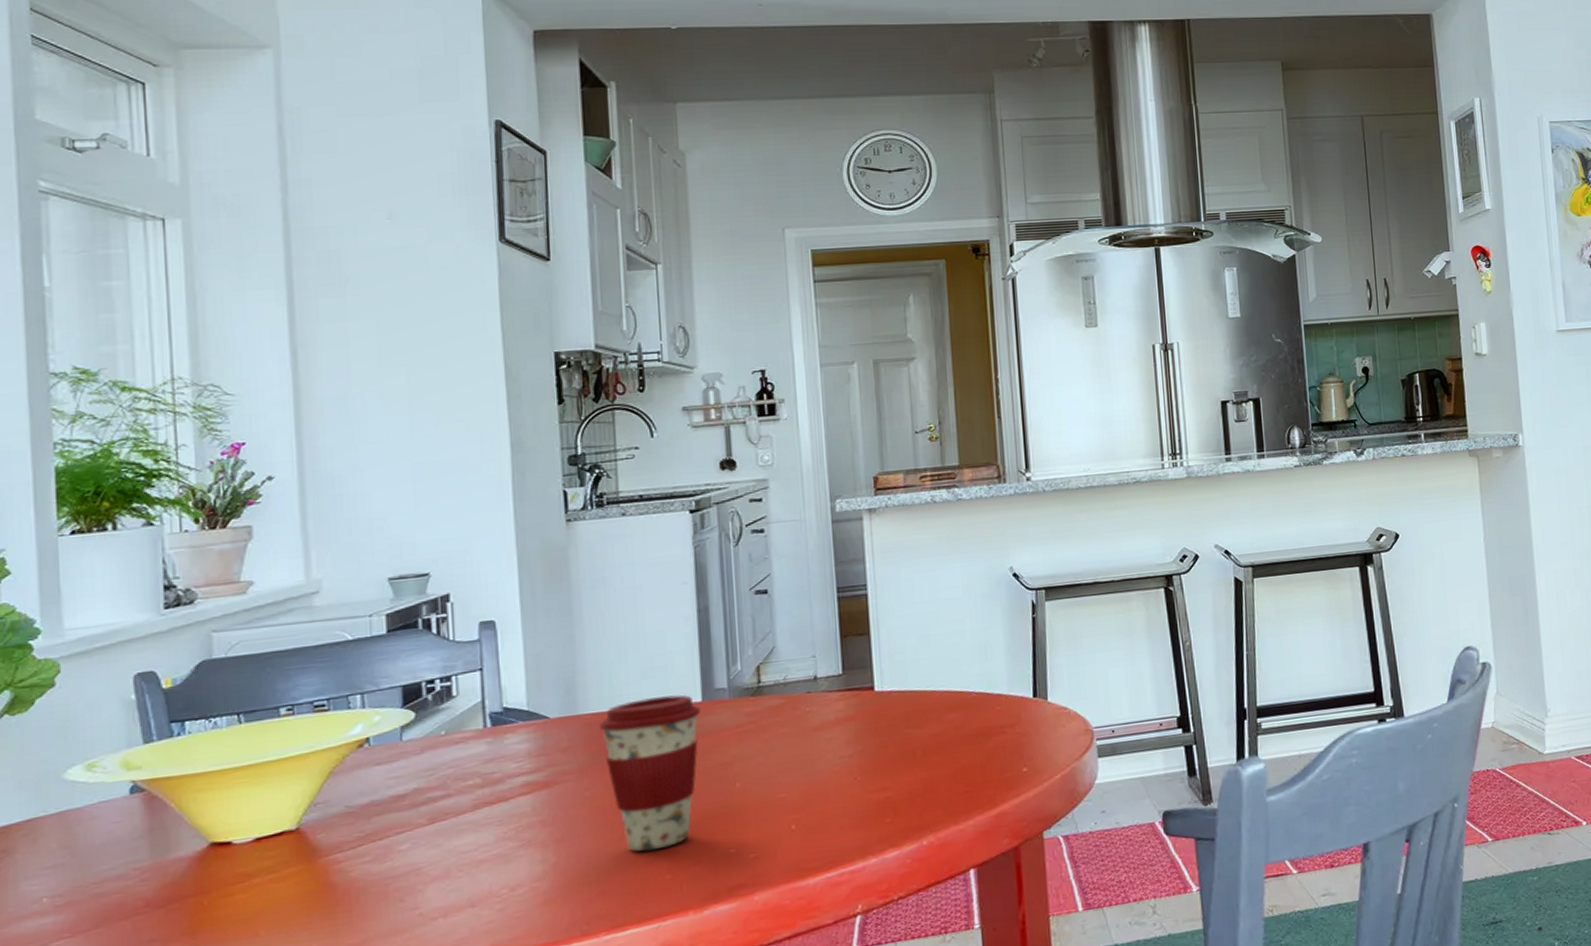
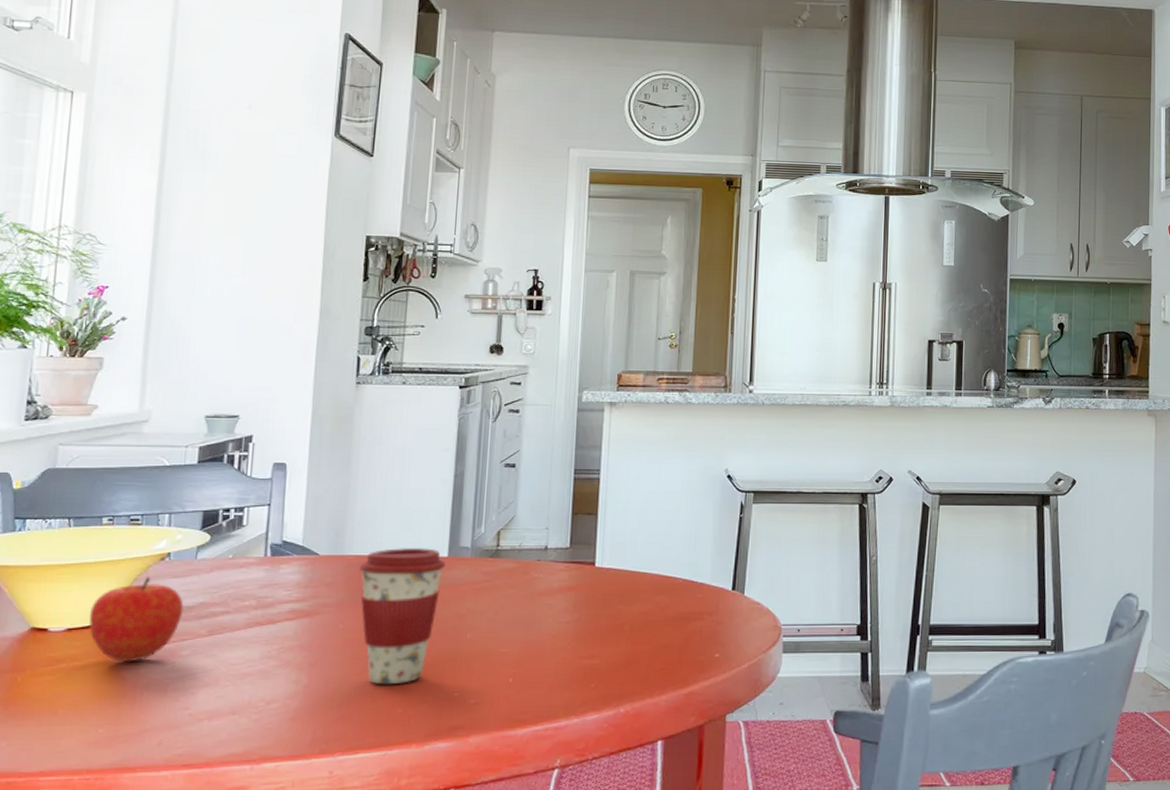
fruit: none [280,767,395,867] -> present [89,576,184,663]

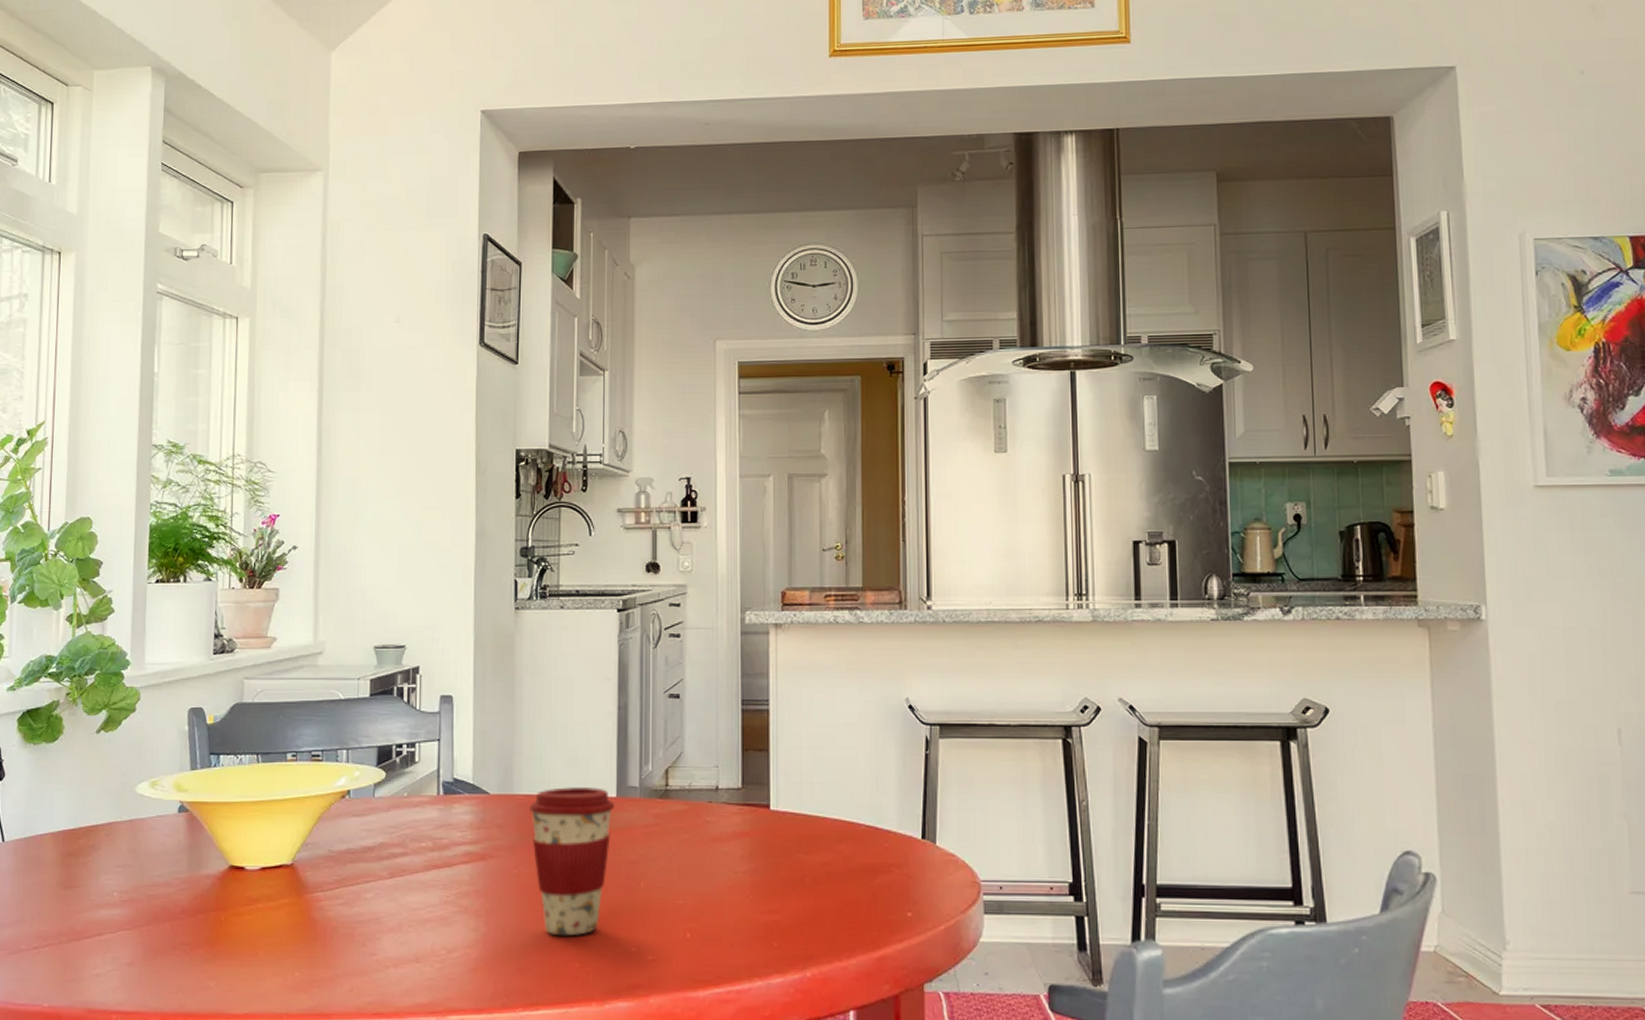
fruit: present [89,576,184,663] -> none [280,814,365,904]

